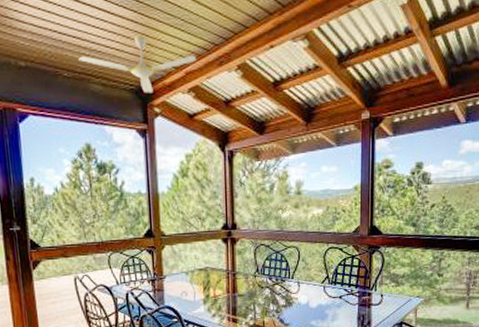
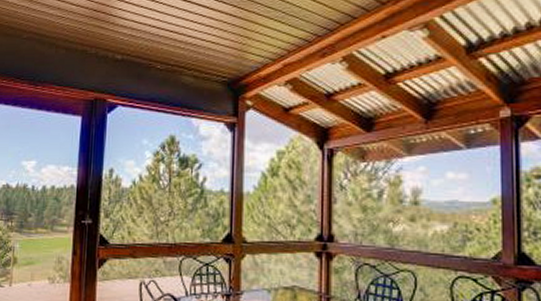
ceiling fan: present [78,35,197,94] -> none [173,28,297,86]

